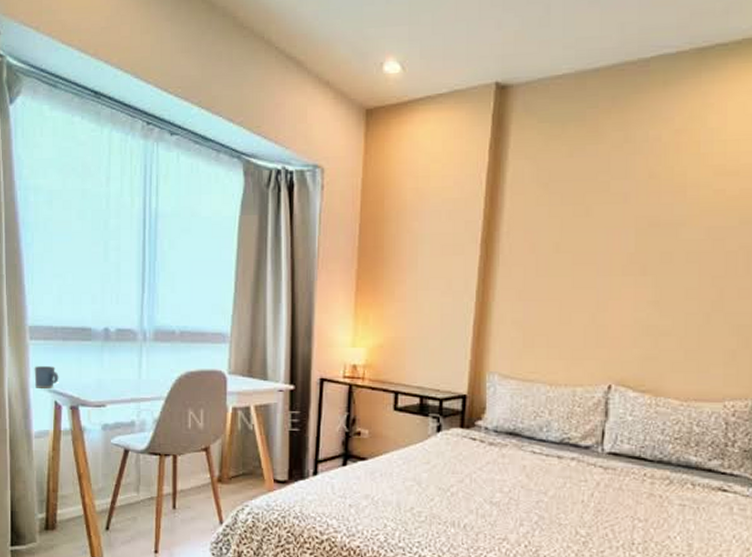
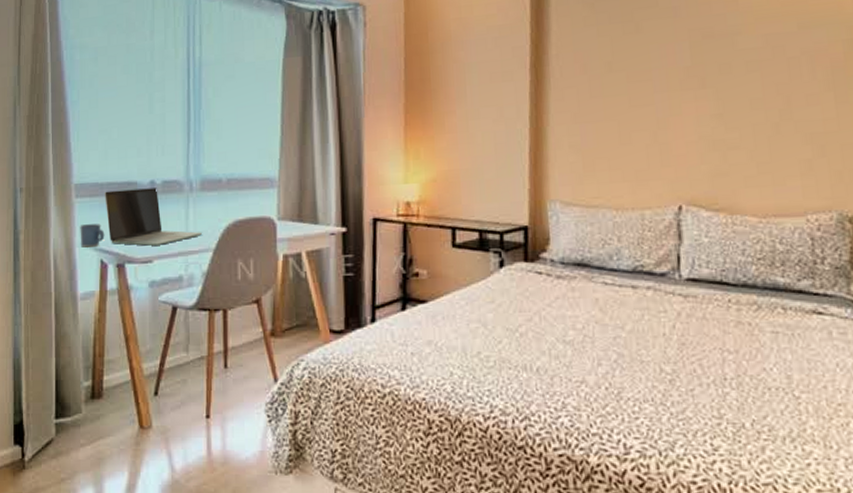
laptop: none [59,335,154,391] -> present [105,188,202,246]

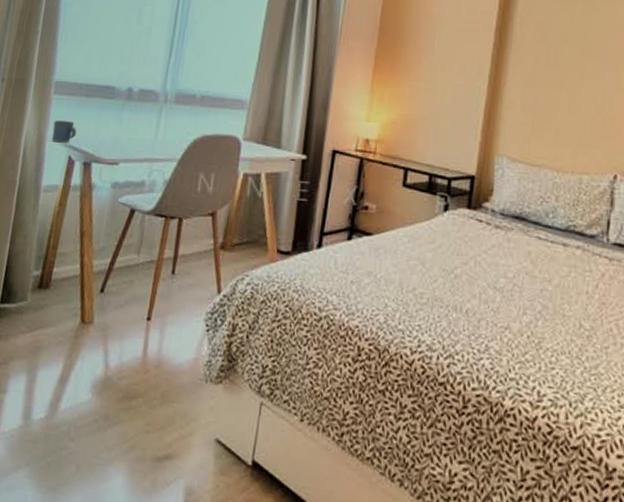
laptop: present [105,188,202,246] -> none [80,92,170,150]

